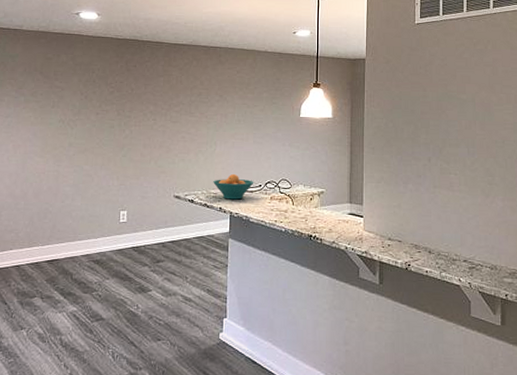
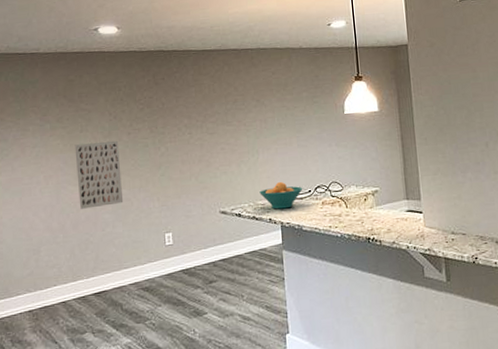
wall art: none [43,119,87,180] -> present [75,140,124,209]

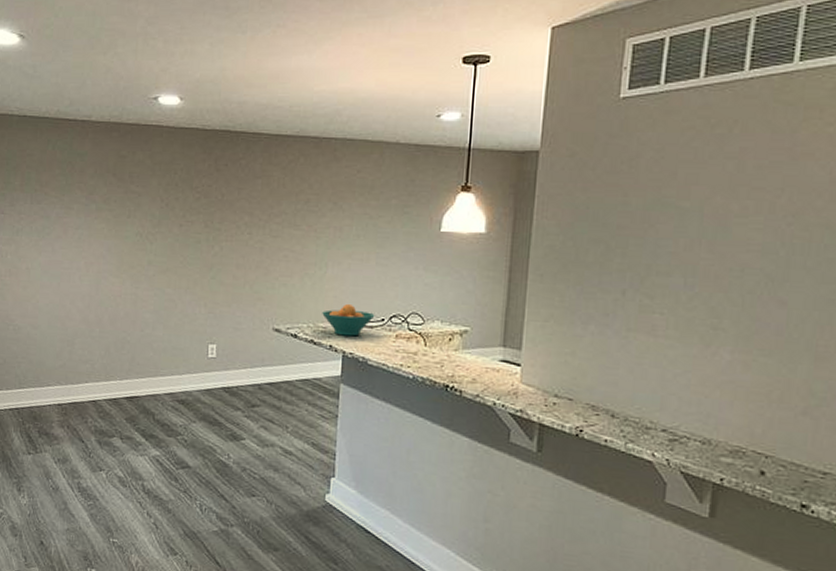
wall art: present [75,140,124,209] -> none [119,231,168,305]

